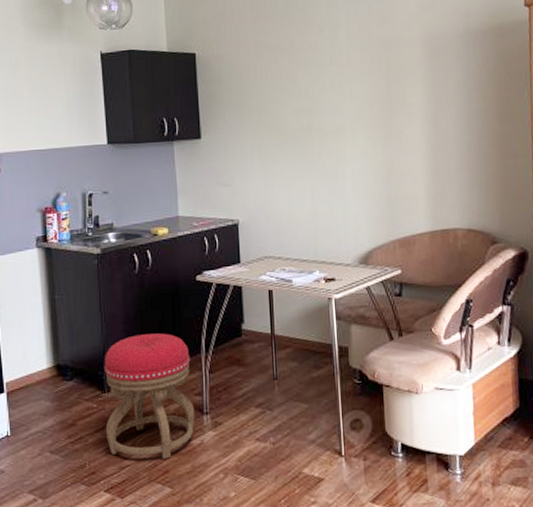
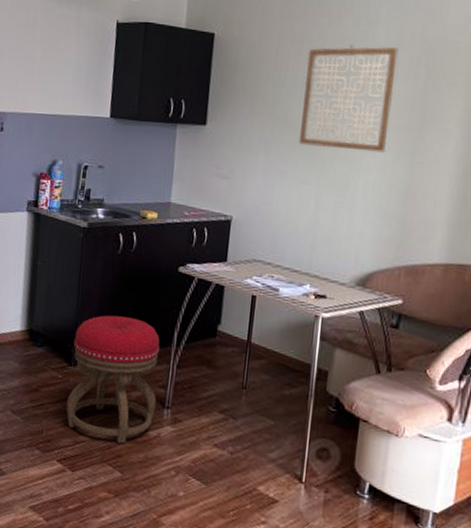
wall art: none [282,47,365,145] -> present [299,44,398,153]

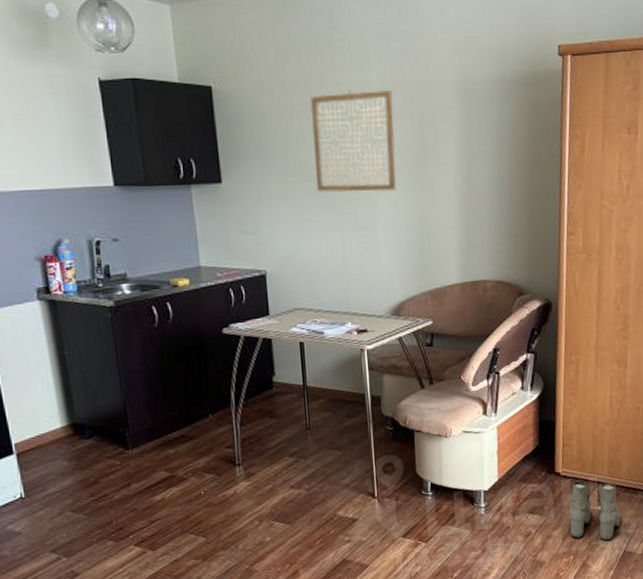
stool: present [66,315,160,444] -> none [125,387,227,511]

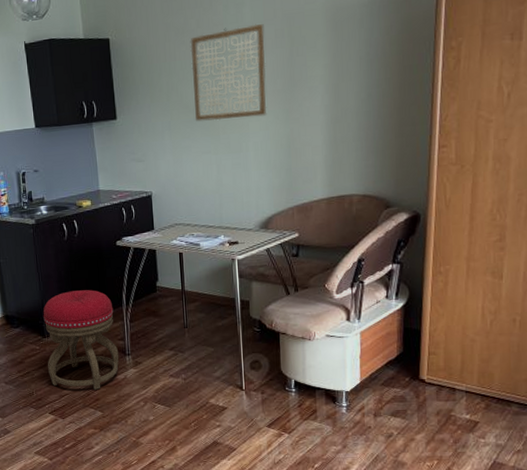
stool: none [125,387,227,511] -> present [43,290,119,390]
boots: present [569,480,621,541] -> none [433,388,491,449]

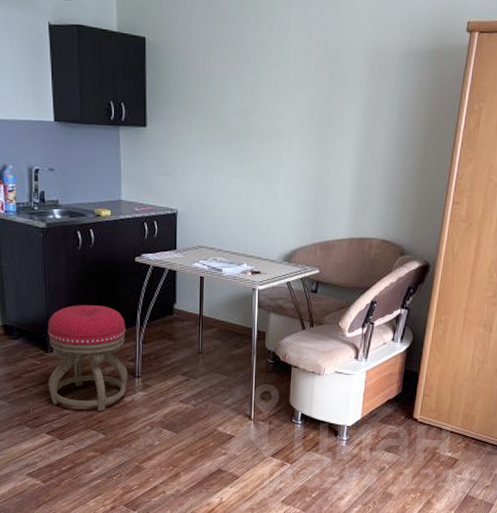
wall art: present [190,24,267,122] -> none [230,50,307,148]

